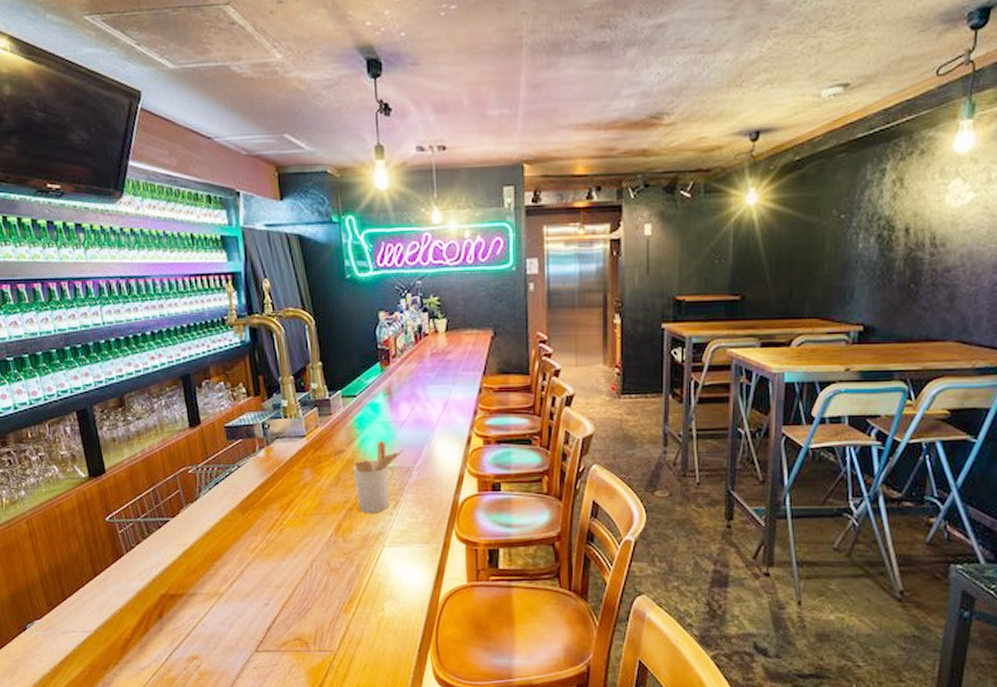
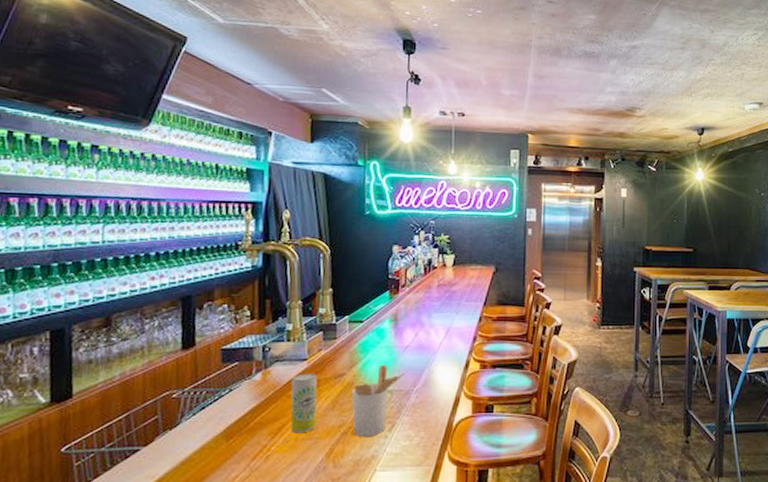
beverage can: none [293,450,323,509] -> present [290,373,318,434]

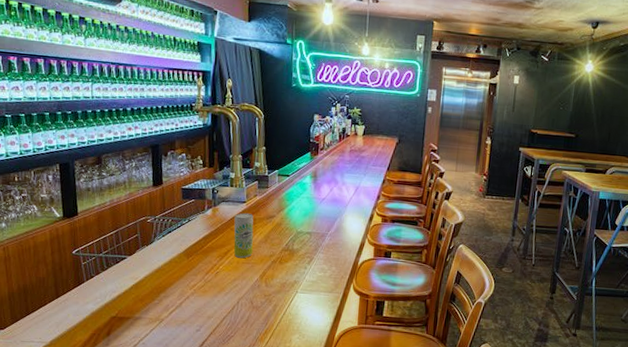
utensil holder: present [351,364,404,437] -> none [279,211,321,266]

